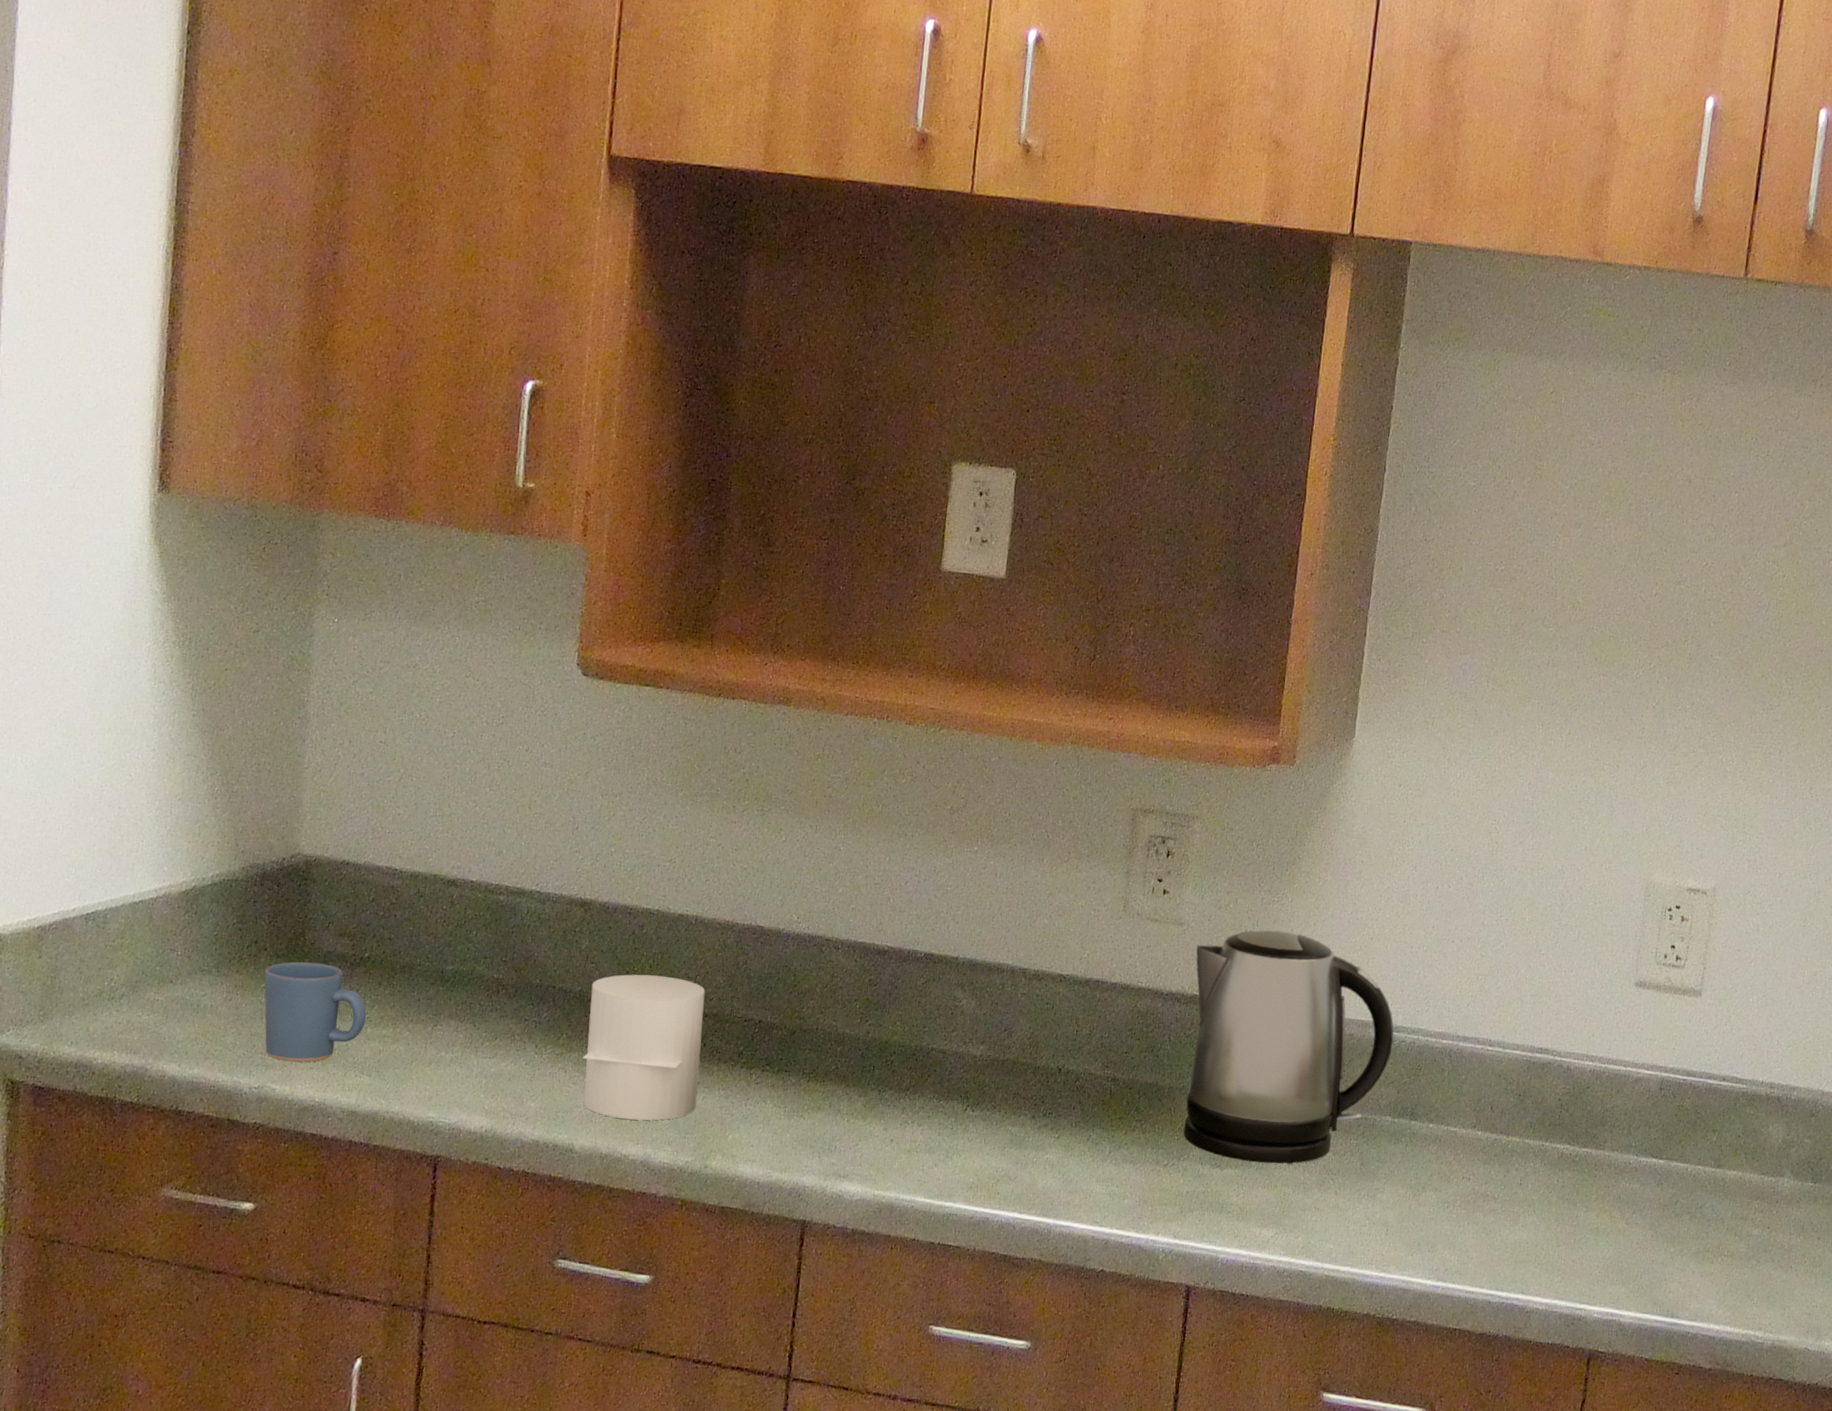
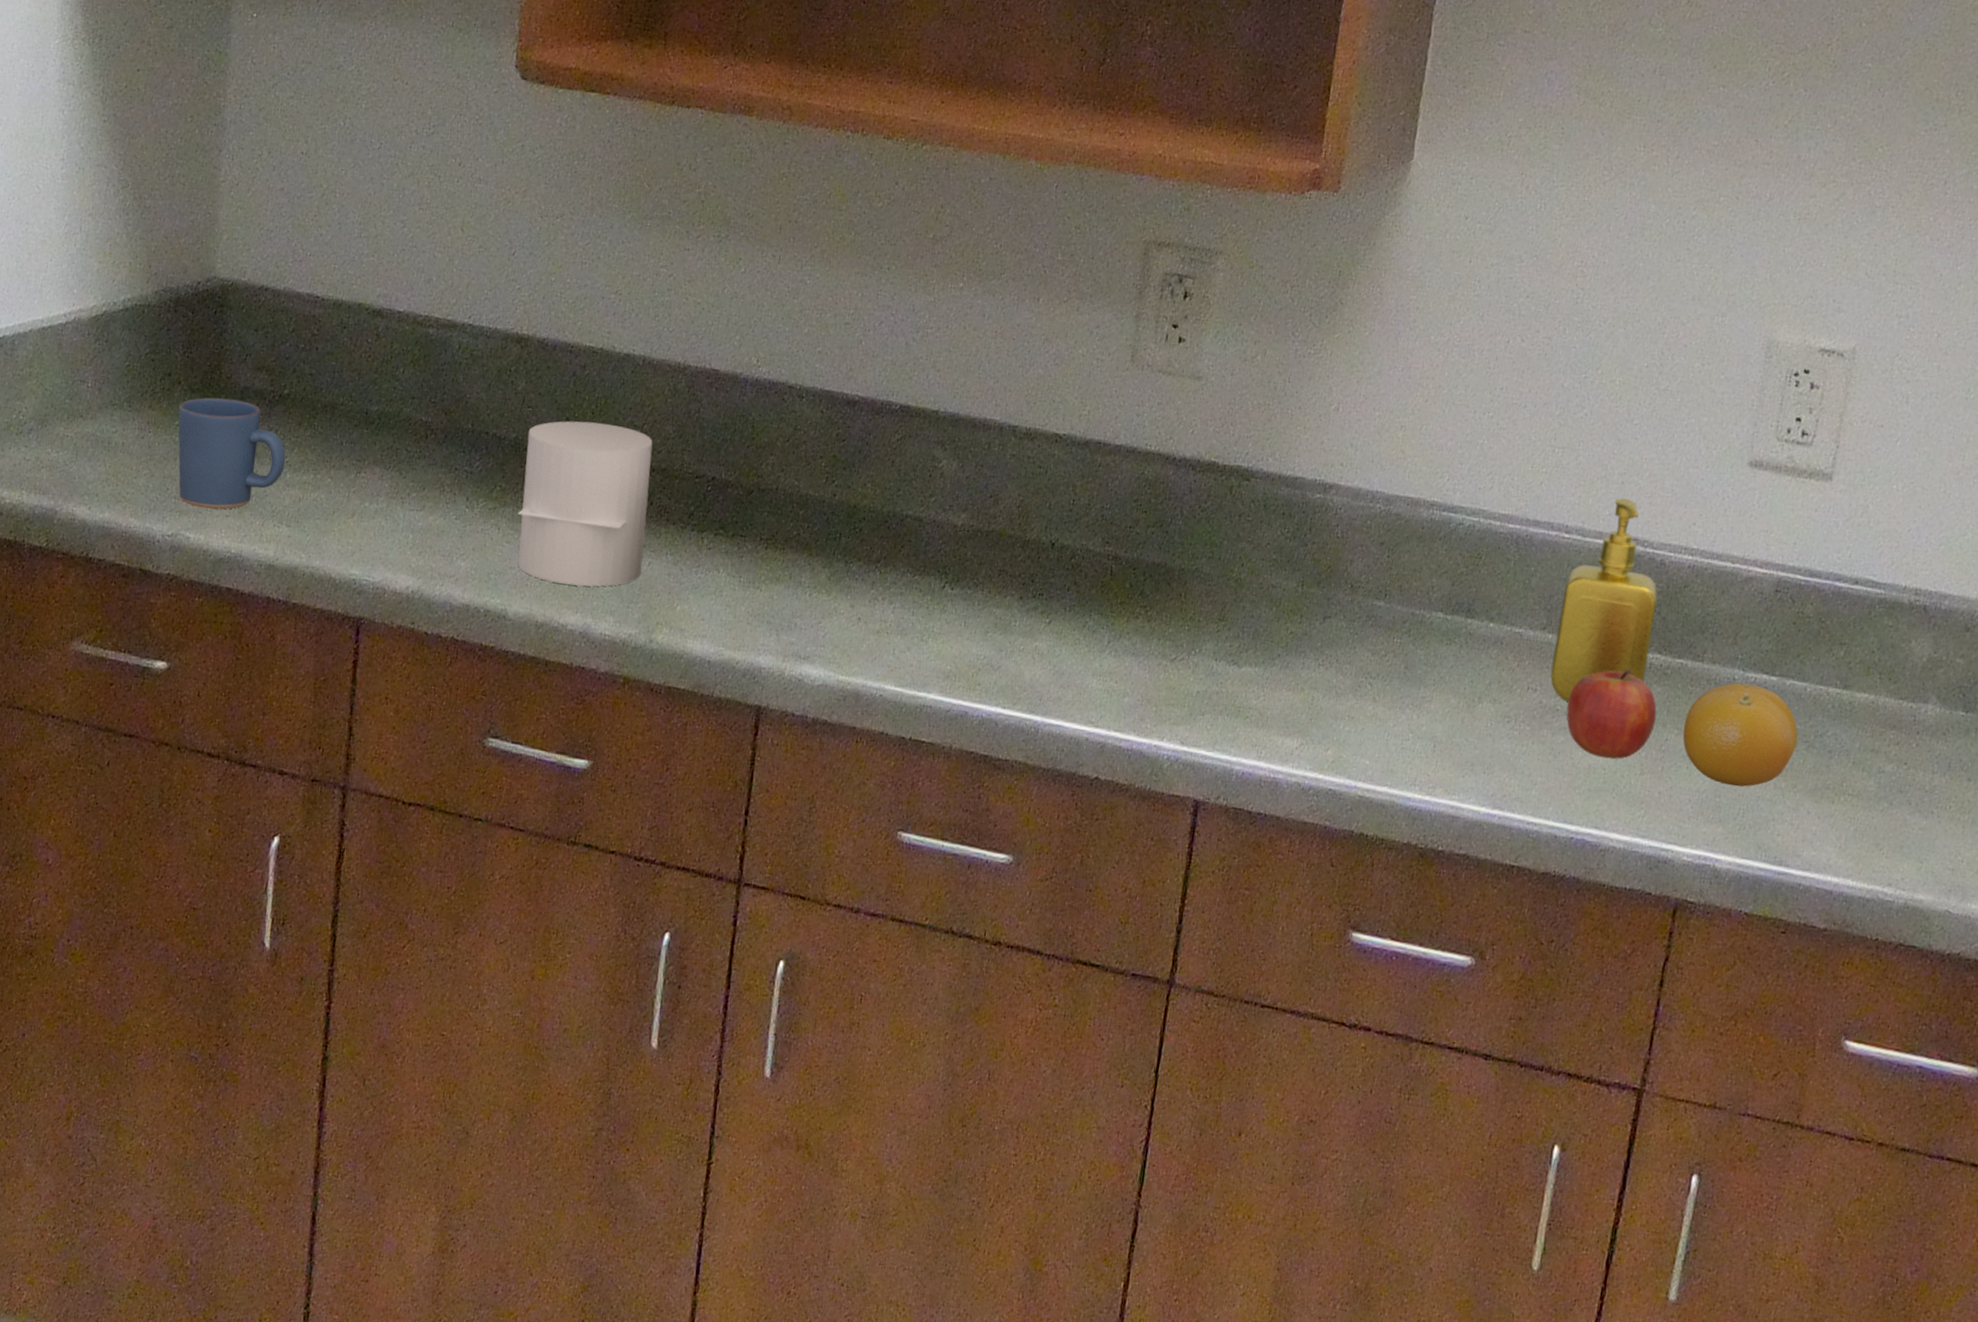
kettle: present [1183,930,1394,1165] -> none [1195,387,1450,665]
soap dispenser: none [1481,1015,1566,1188] -> present [1550,498,1658,702]
fruit: none [1495,1158,1569,1234] -> present [1566,669,1657,759]
fruit: none [1590,1166,1683,1253] -> present [1682,682,1798,787]

